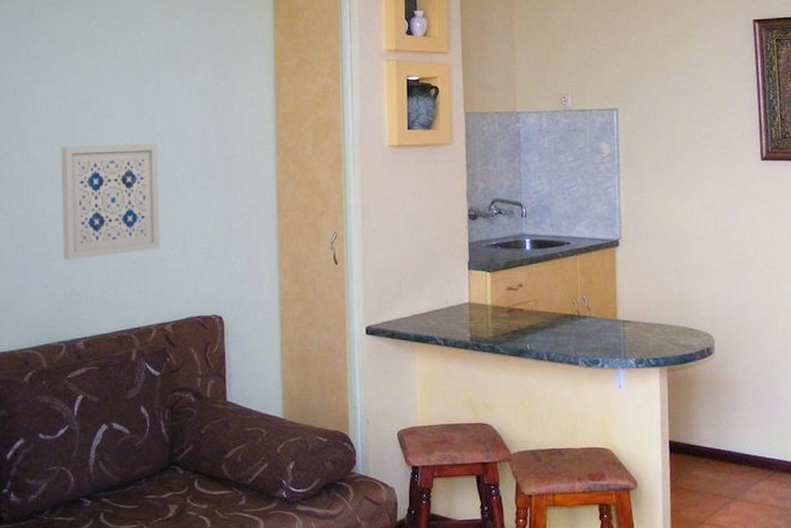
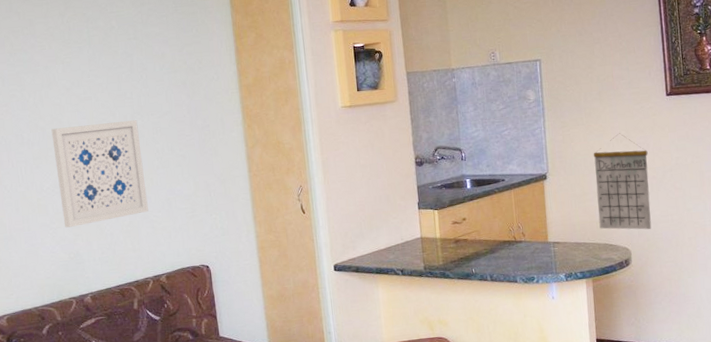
calendar: none [674,199,740,314] -> present [593,133,652,230]

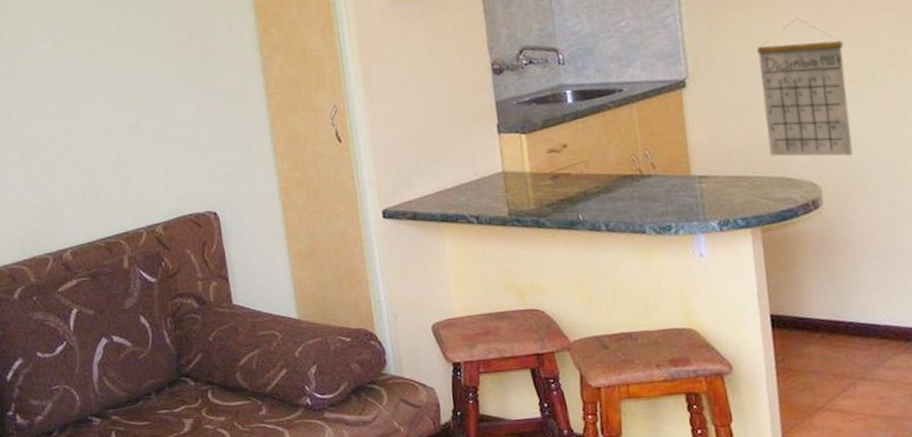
wall art: present [51,120,149,228] -> none [19,28,139,166]

